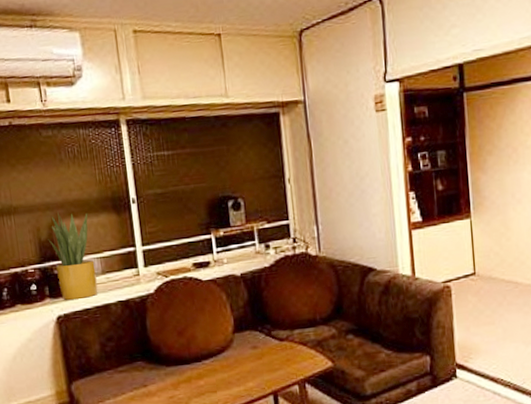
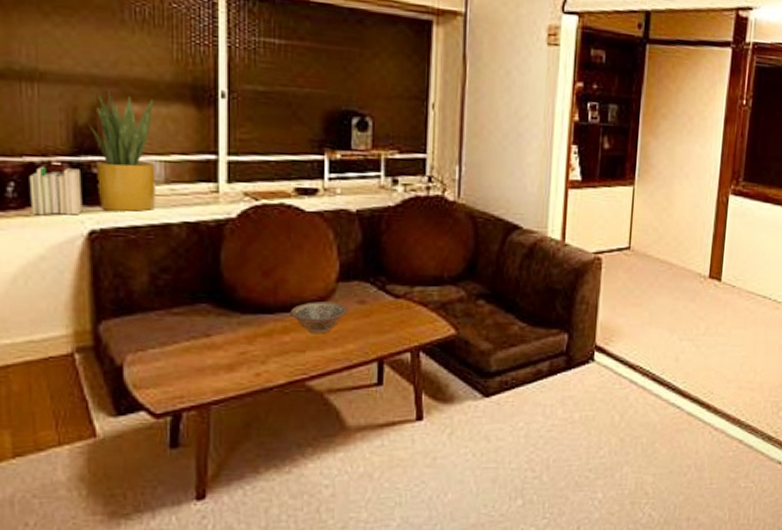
books: none [15,272,52,310] -> present [29,165,83,216]
decorative bowl: none [201,350,245,377] -> present [290,301,348,334]

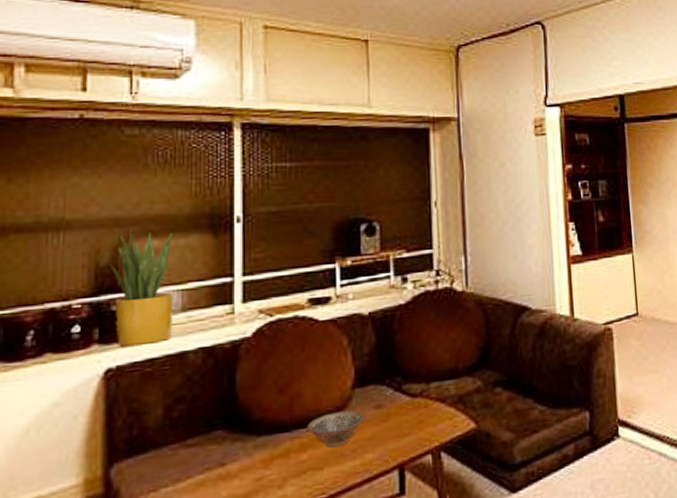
books: present [29,165,83,216] -> none [48,308,101,362]

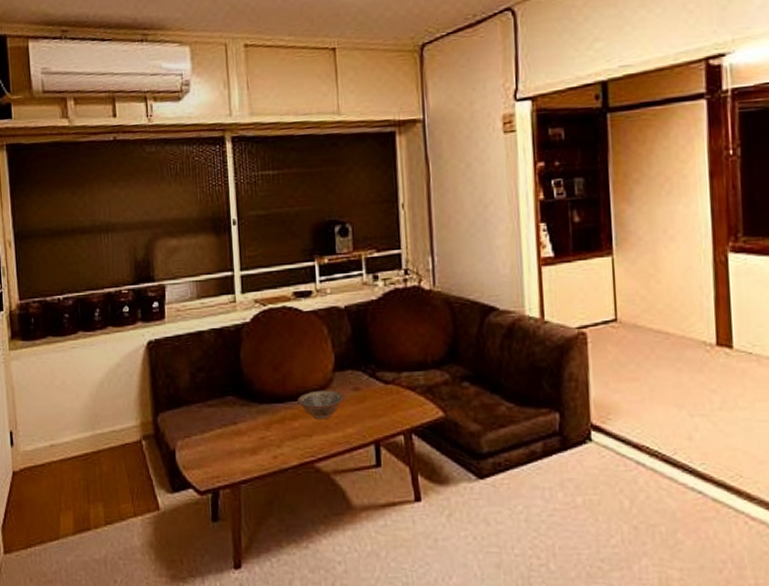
planter: present [109,229,173,347] -> none [144,231,192,325]

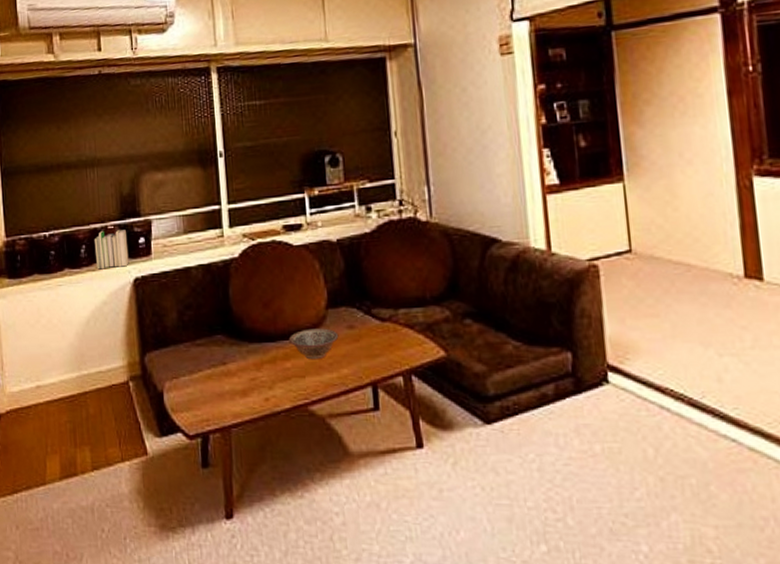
books: none [108,293,143,333] -> present [94,229,129,270]

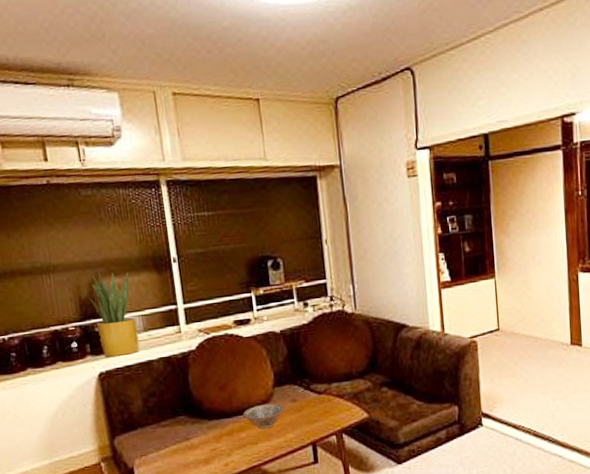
books: present [94,229,129,270] -> none [55,330,93,368]
planter: none [129,165,179,262] -> present [88,270,140,358]

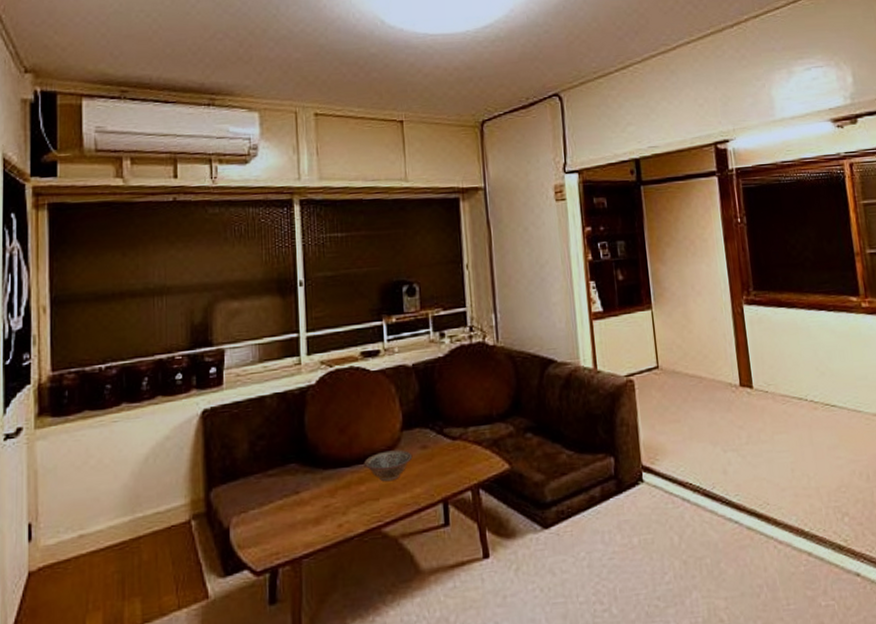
planter: present [88,270,140,358] -> none [201,293,253,392]

